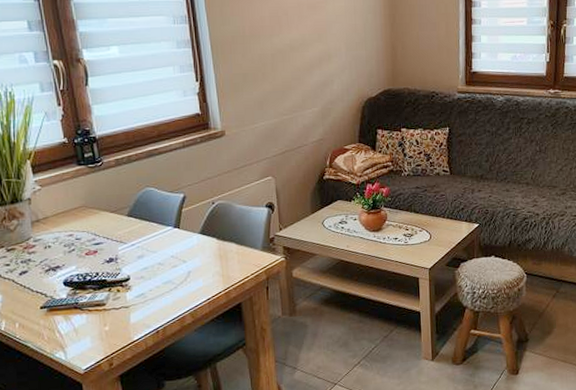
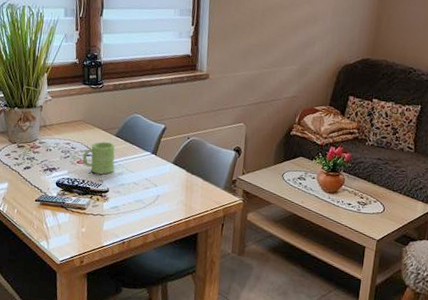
mug: none [91,225,132,263] -> present [82,141,115,175]

